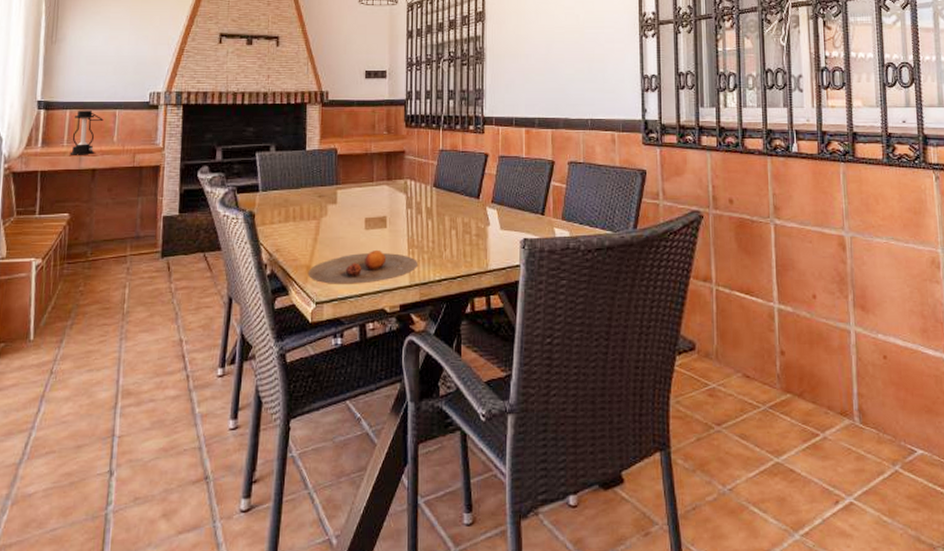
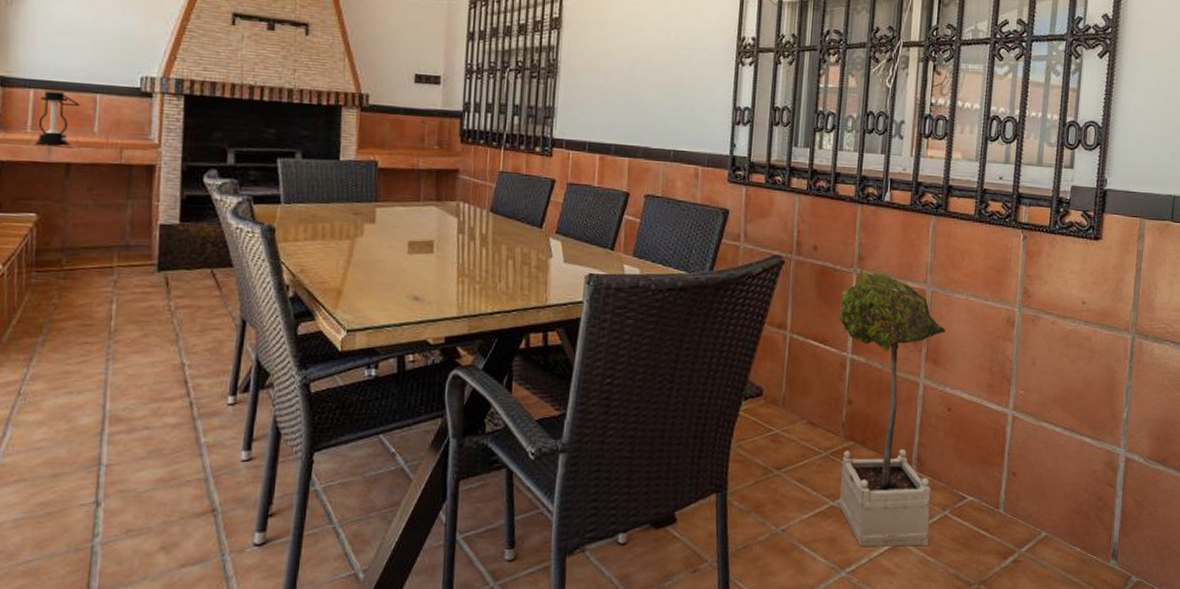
plate: present [307,249,419,285] -> none [338,276,469,313]
potted tree: none [761,219,882,506] -> present [839,269,946,547]

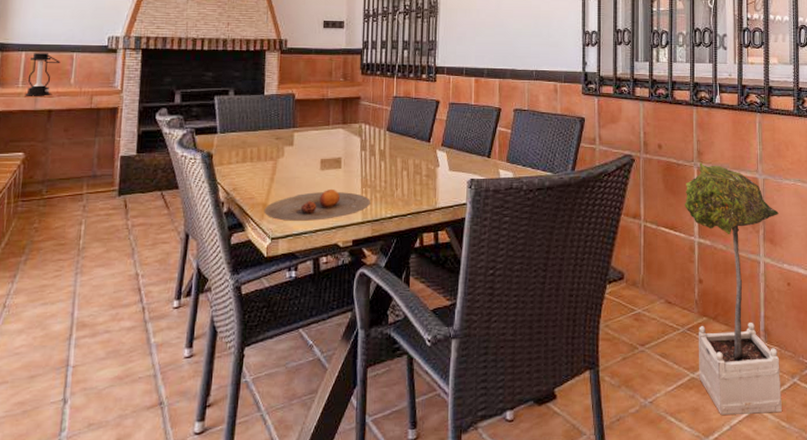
plate: none [338,276,469,313] -> present [264,188,371,222]

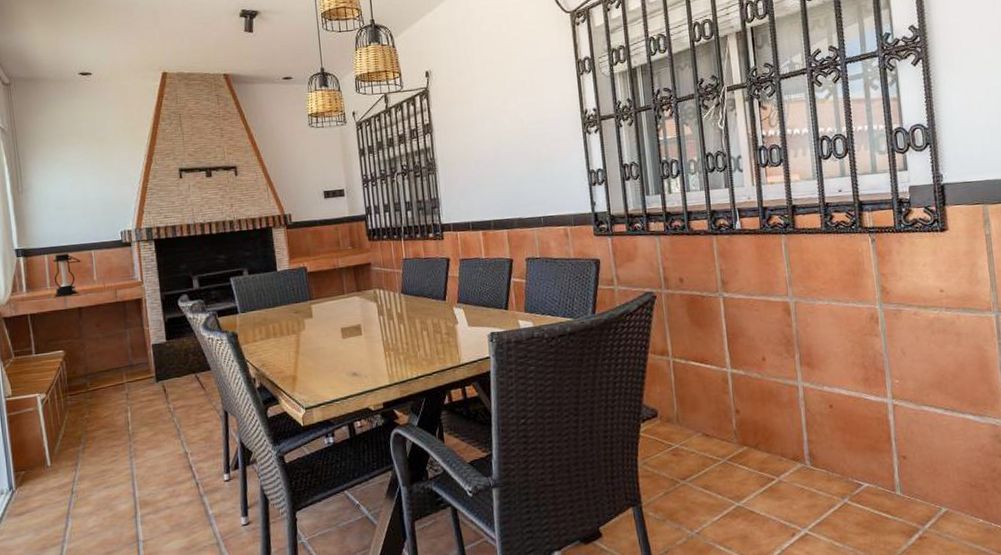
plate: present [264,188,371,222] -> none [294,355,396,391]
potted tree: present [685,162,782,415] -> none [712,292,834,540]

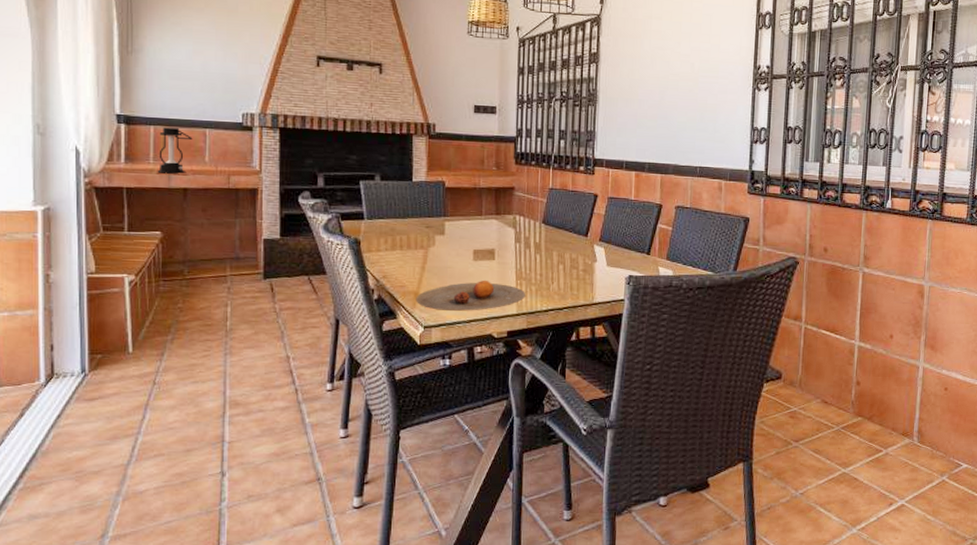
plate: none [294,355,396,391] -> present [415,280,526,312]

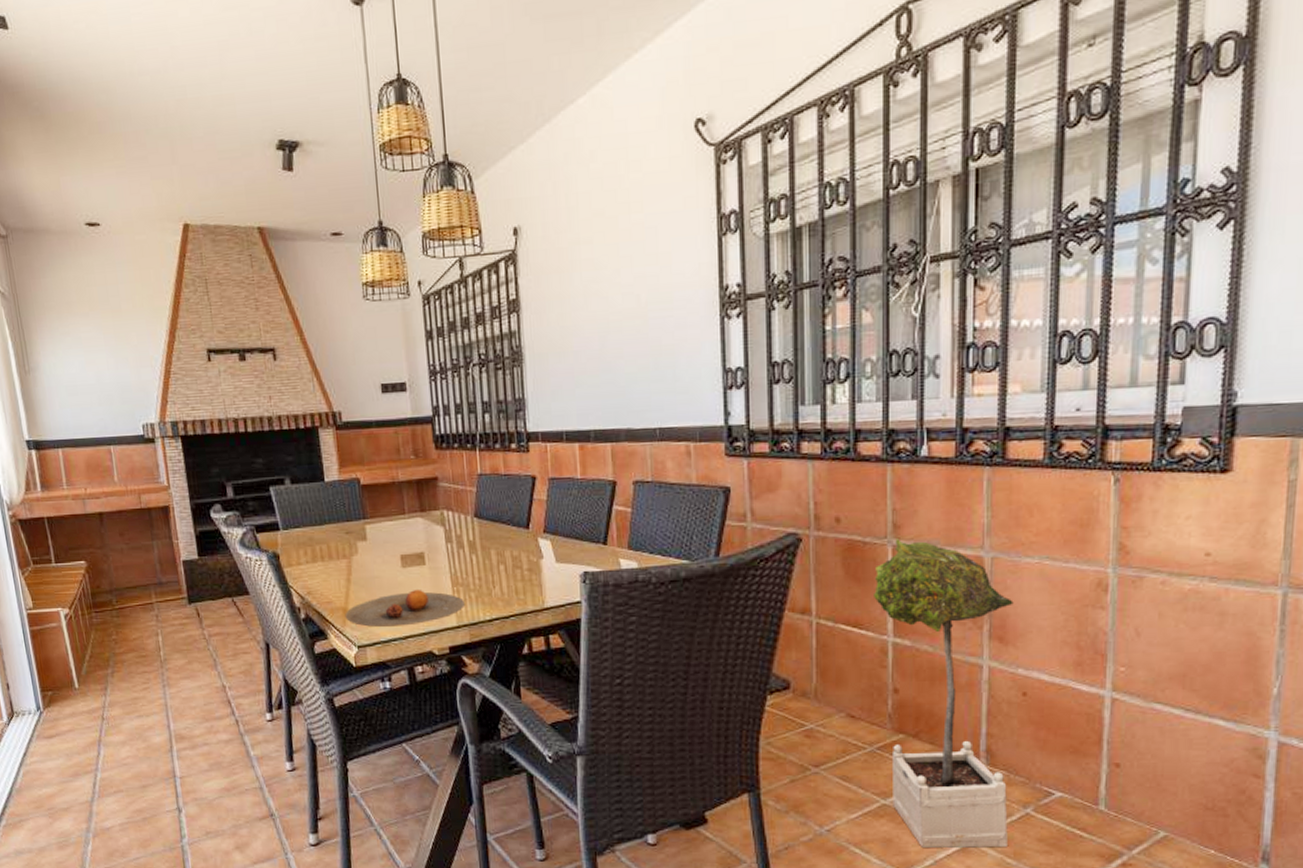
lantern: present [157,127,193,174] -> none [68,448,99,499]
potted tree: none [847,267,942,507] -> present [874,539,1014,848]

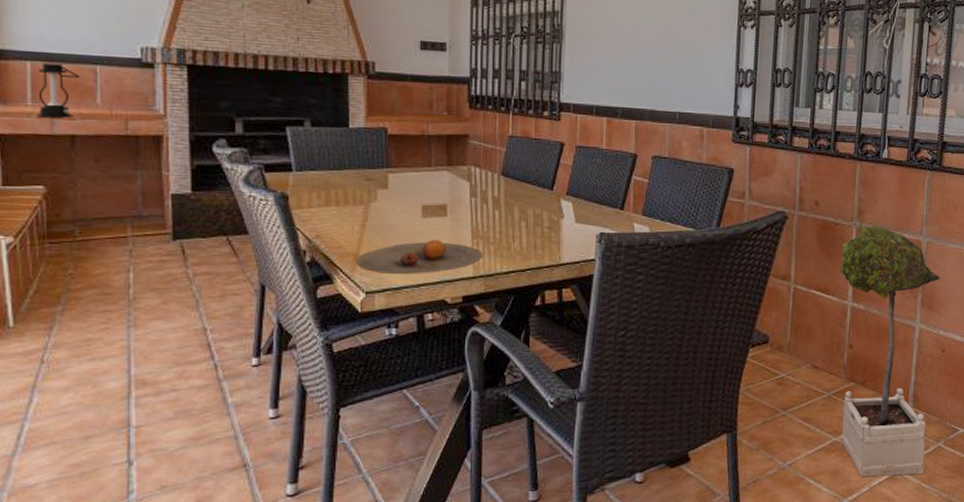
lantern: none [68,448,99,499] -> present [37,63,80,119]

